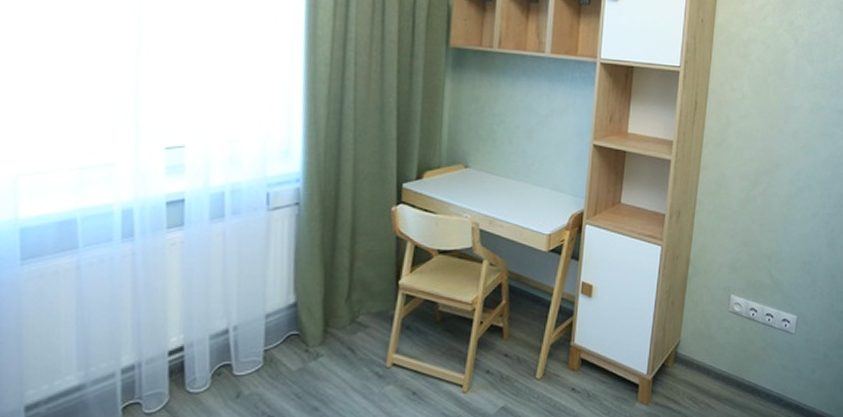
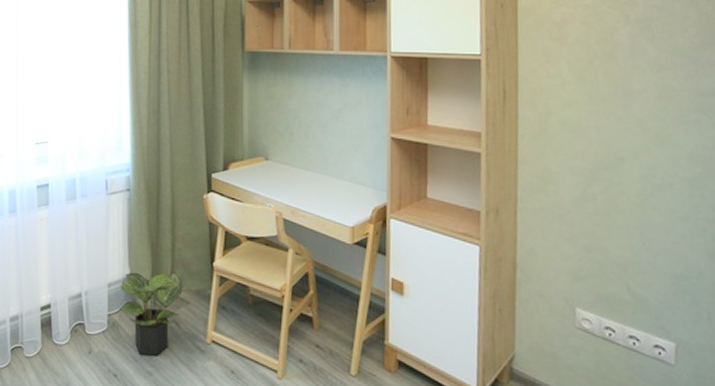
potted plant: none [279,293,362,391] -> present [119,271,183,357]

